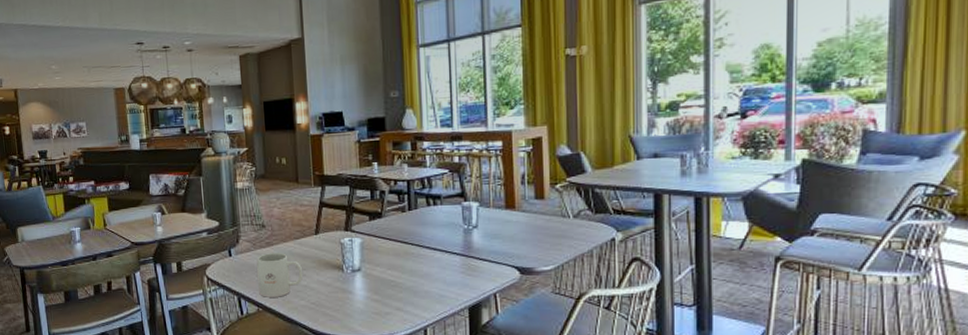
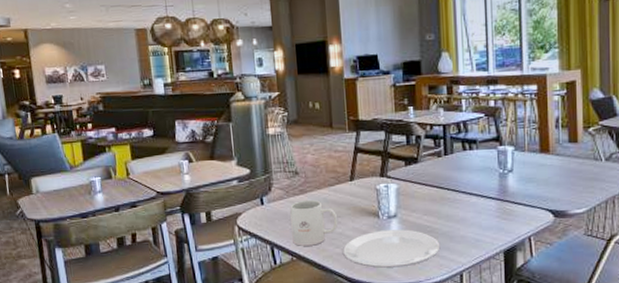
plate: none [308,283,404,321] -> present [343,229,441,268]

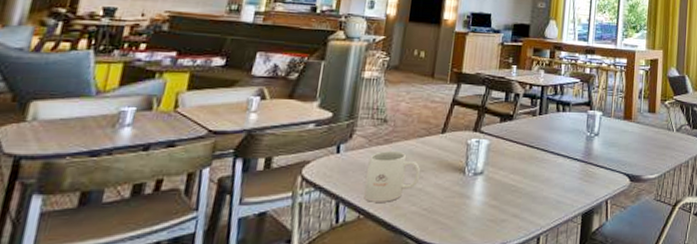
plate: present [343,229,441,268] -> none [419,188,522,229]

